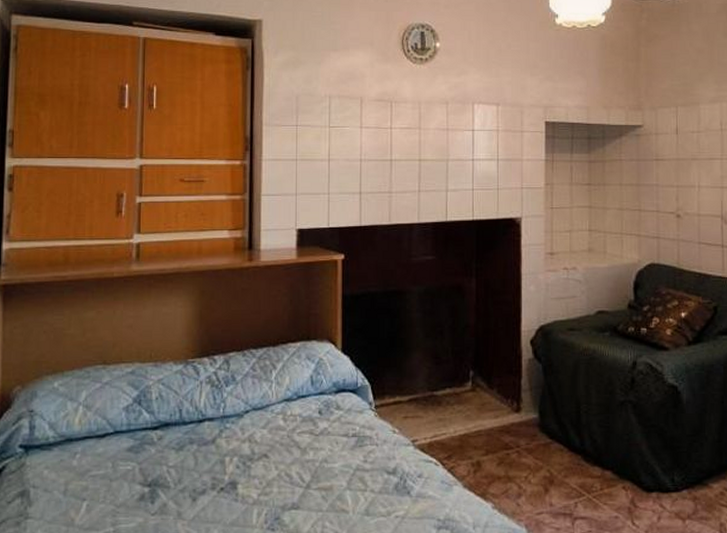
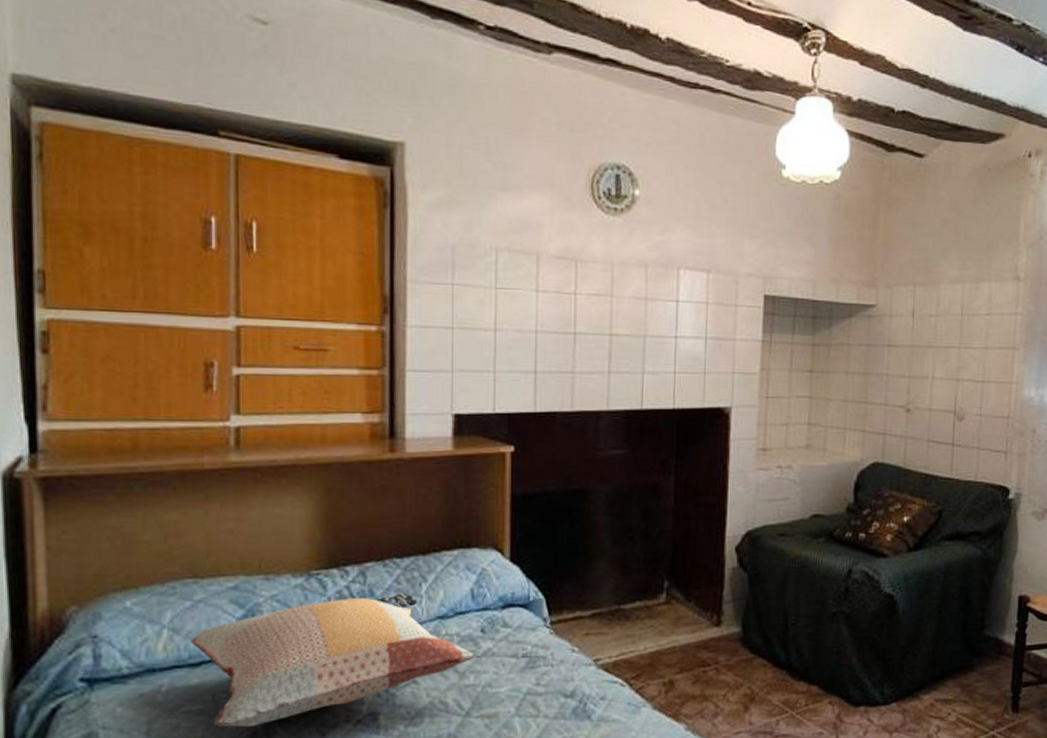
decorative pillow: none [99,379,315,490] -> present [191,593,476,727]

